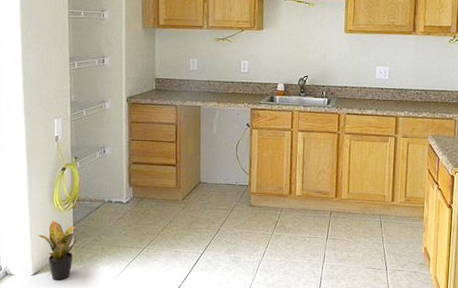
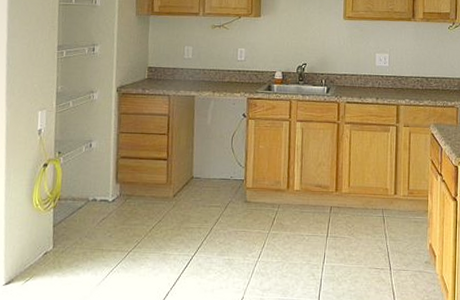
potted plant: present [37,220,79,280] -> none [12,222,59,290]

